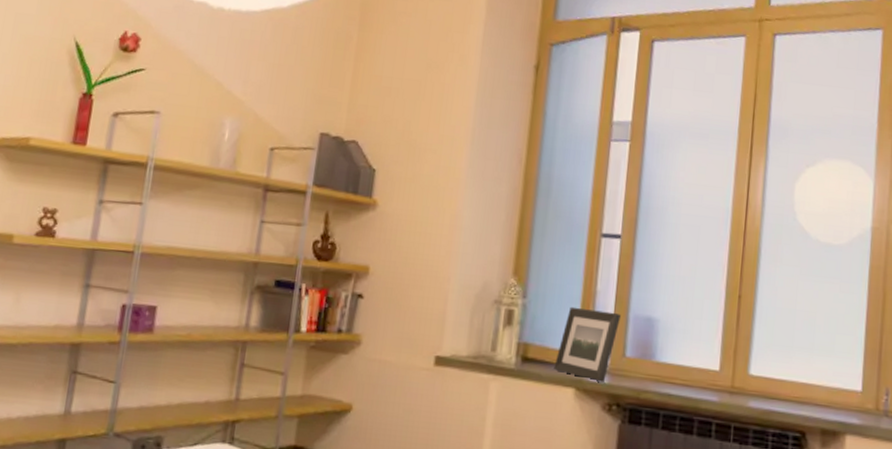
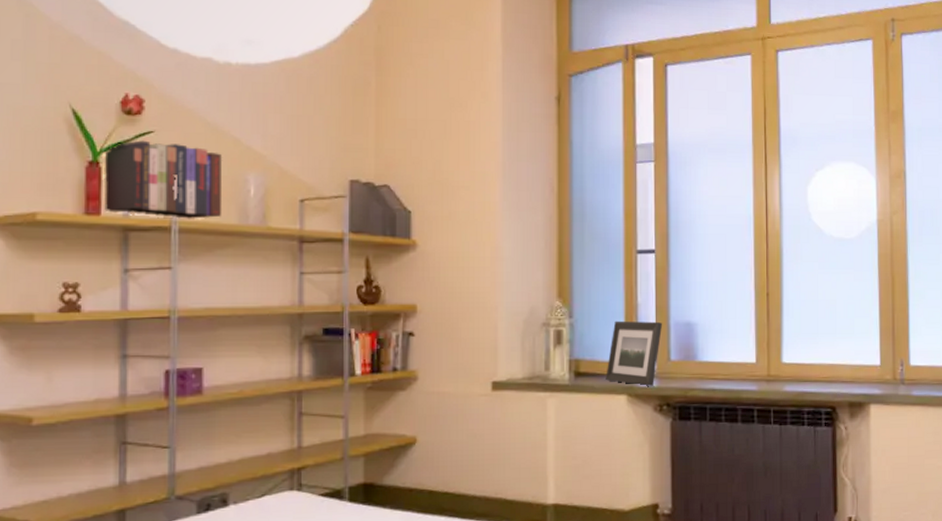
books: none [90,77,203,158] -> present [104,140,222,219]

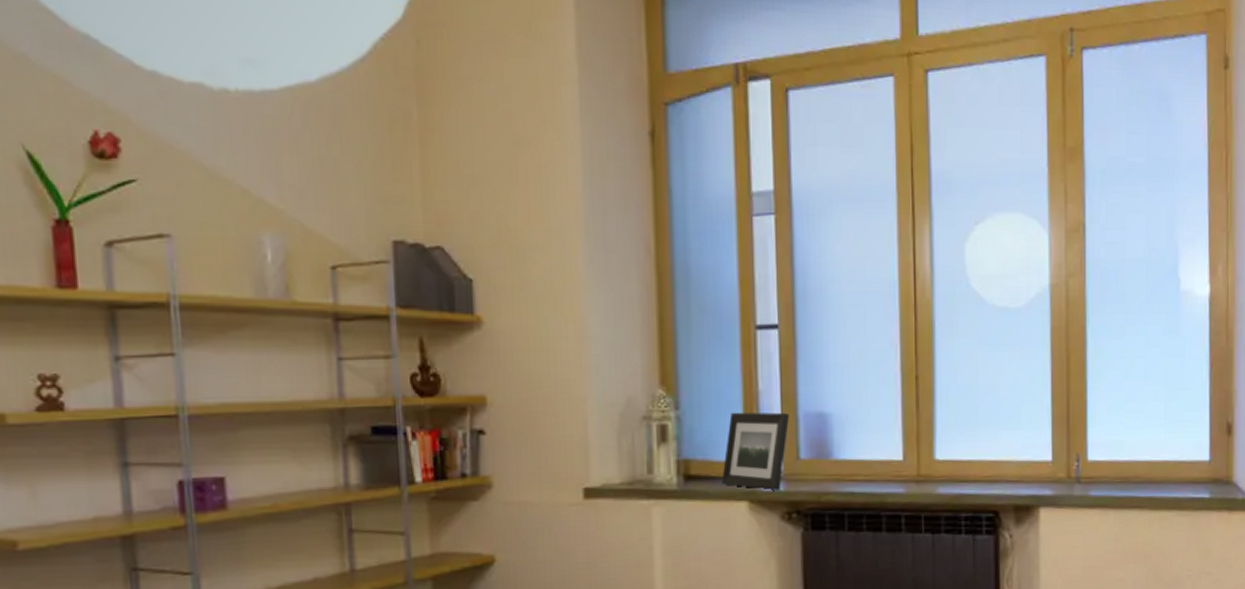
books: present [104,140,222,219] -> none [76,192,232,292]

